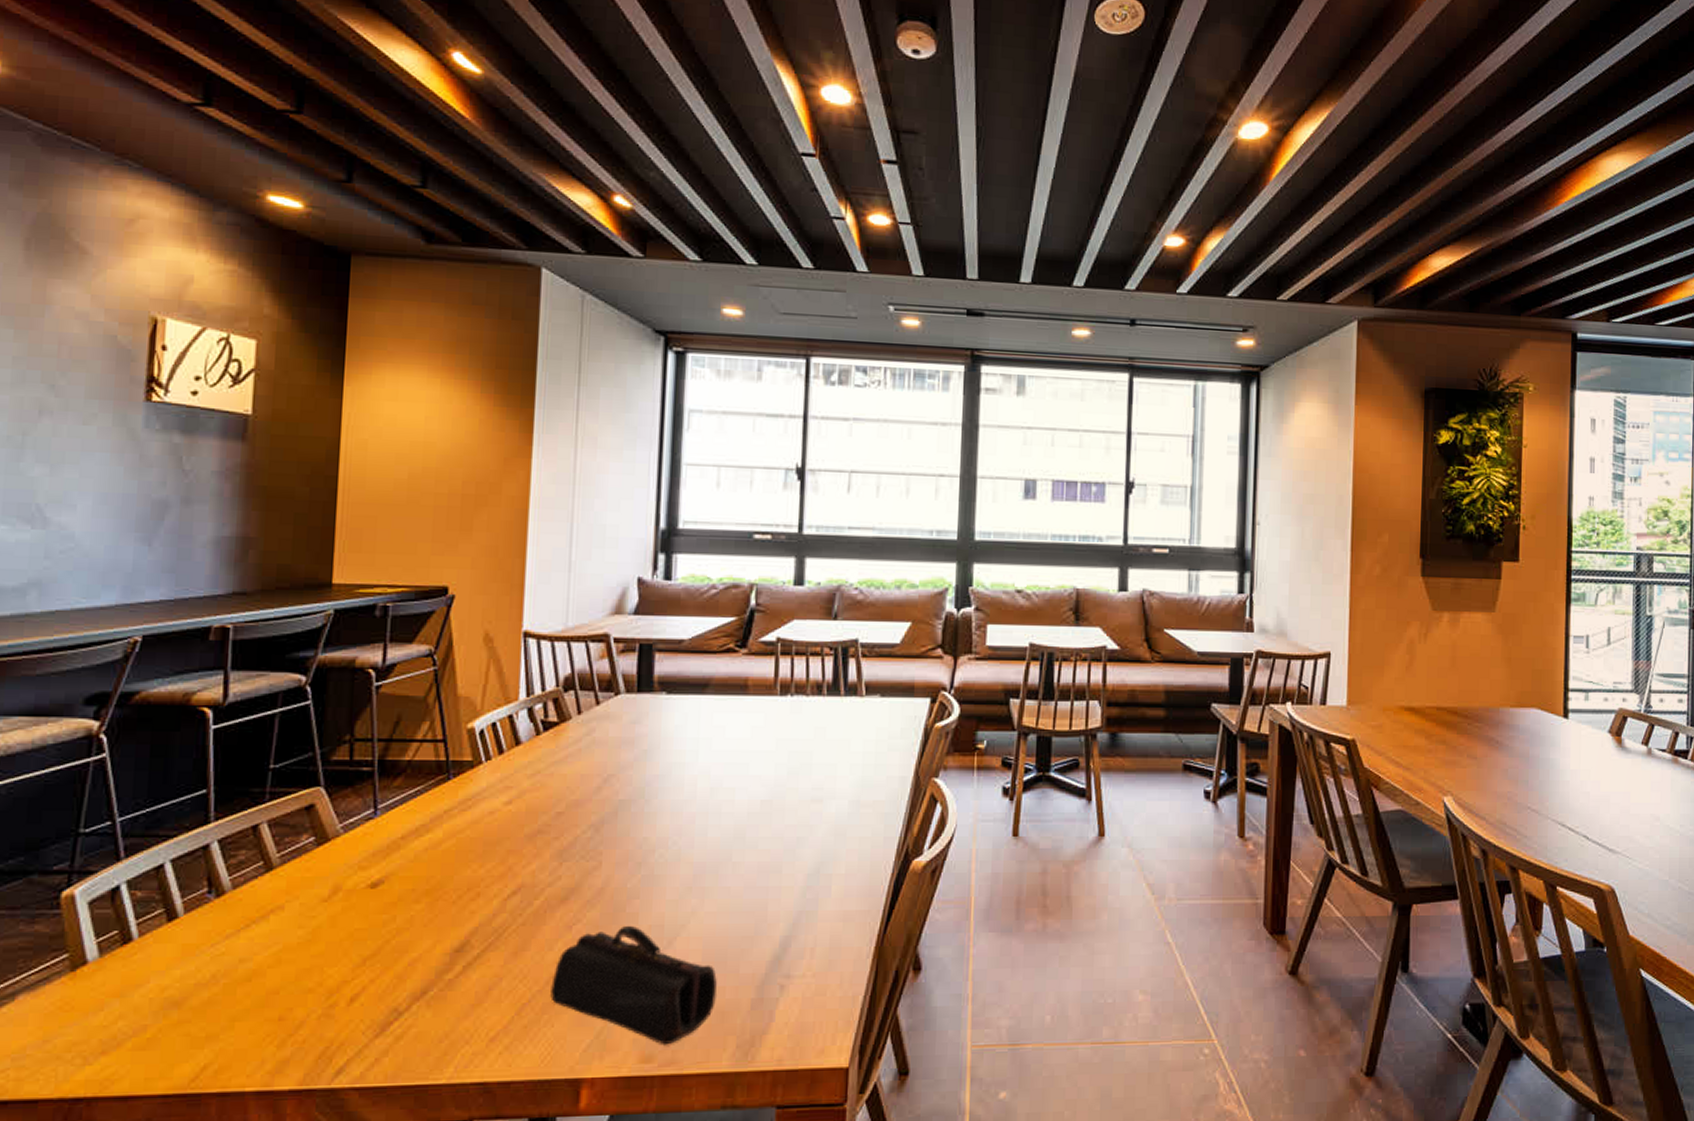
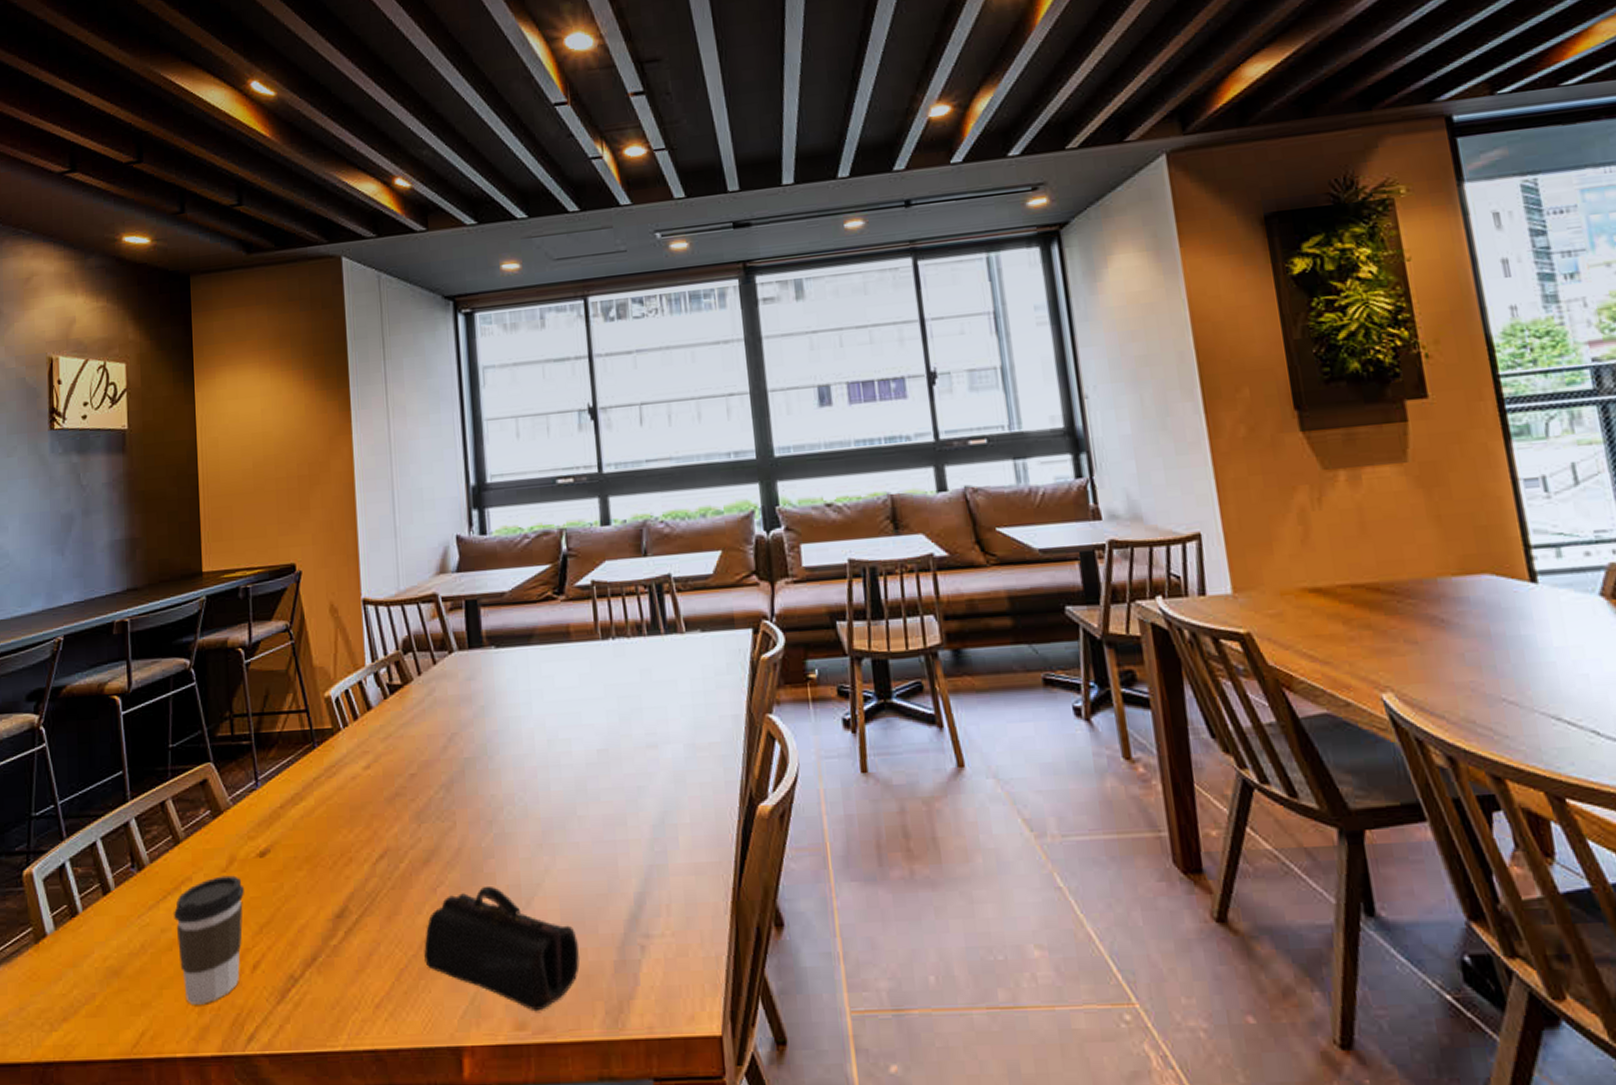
coffee cup: none [257,905,348,1038] -> present [174,875,244,1005]

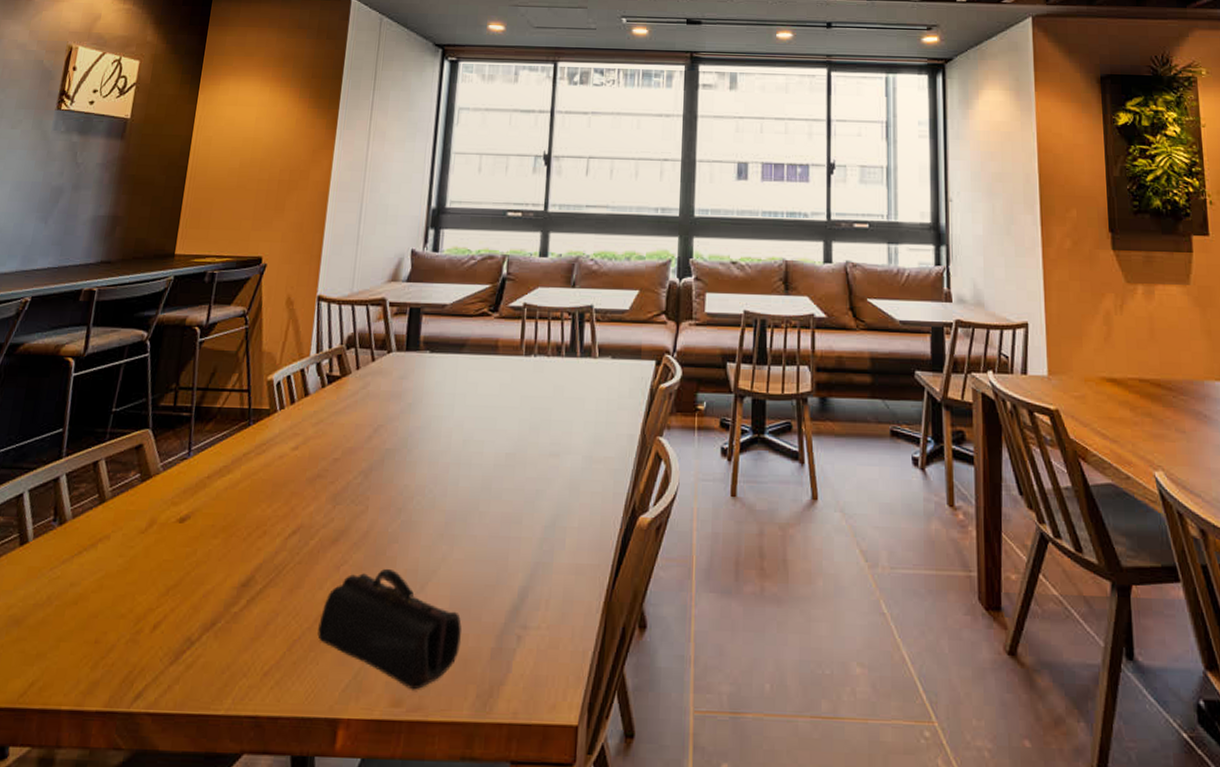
coffee cup: present [174,875,244,1005] -> none [81,537,159,660]

